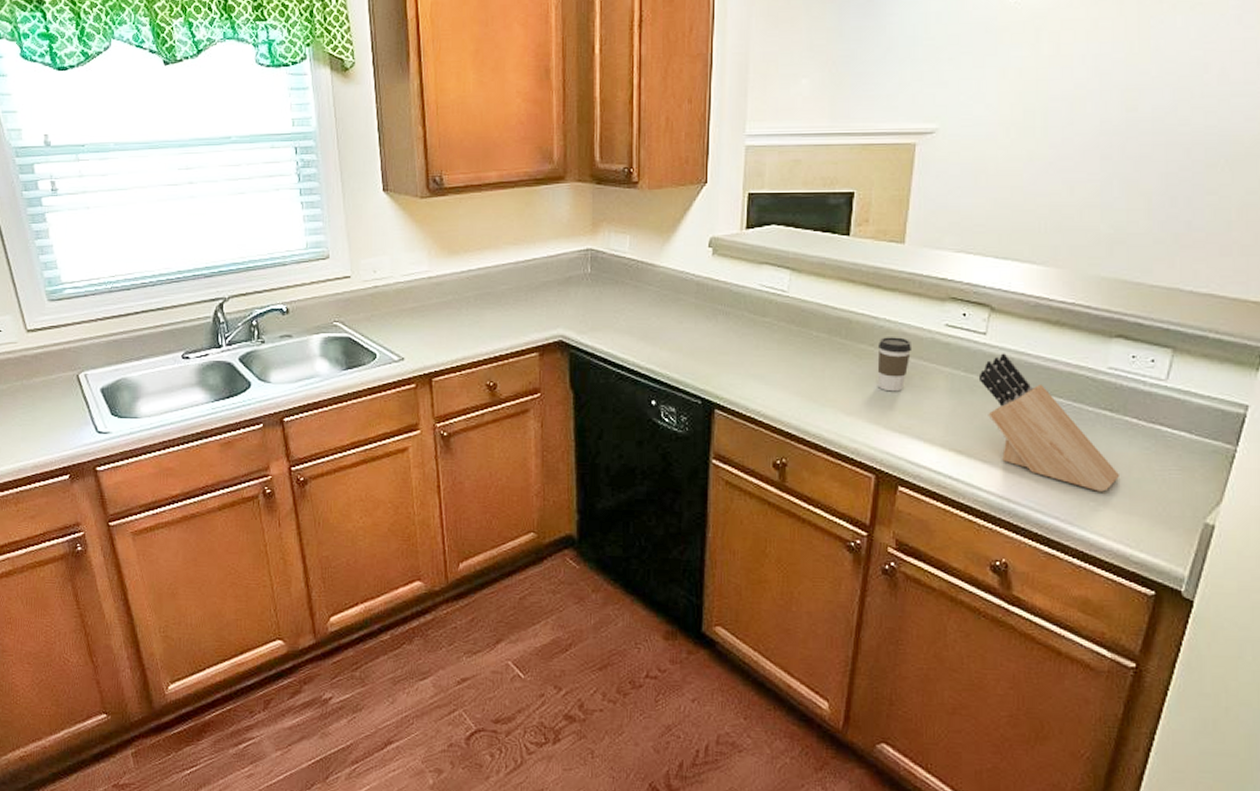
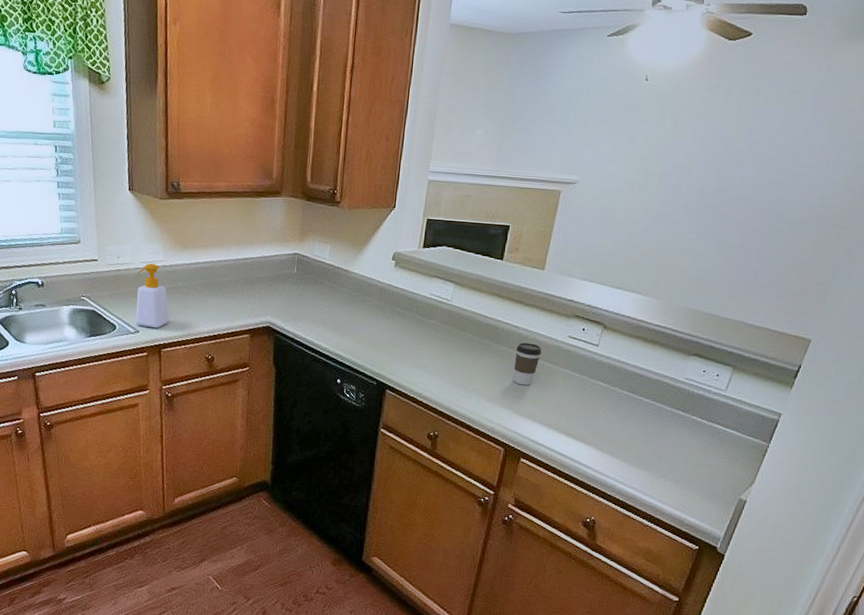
soap bottle: none [398,275,439,354] -> present [135,263,169,329]
knife block: present [978,353,1119,492] -> none [589,361,683,471]

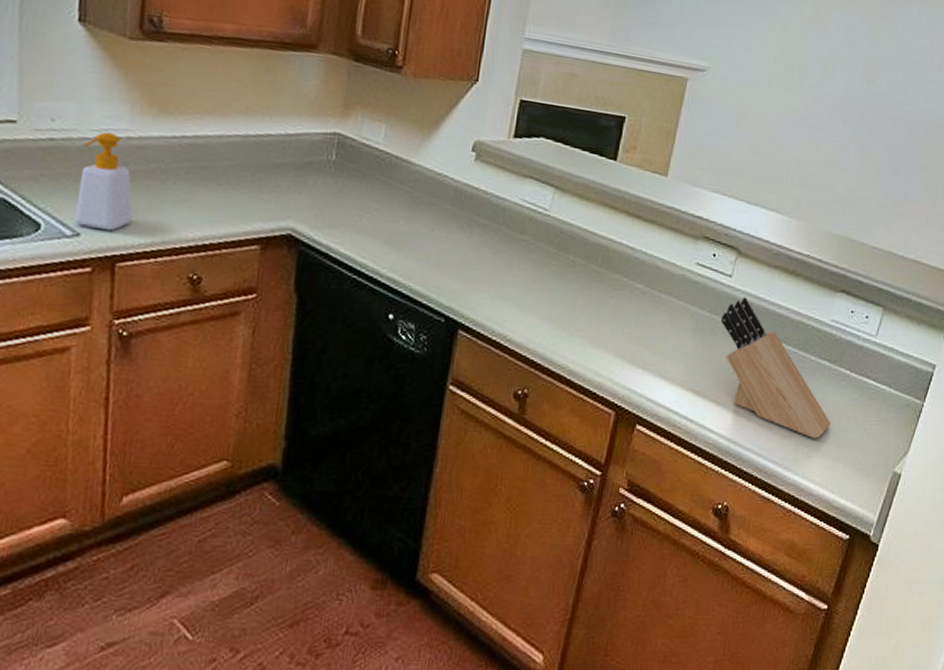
coffee cup: present [512,342,542,386] -> none [627,269,664,327]
knife block: none [589,361,683,471] -> present [720,297,831,439]

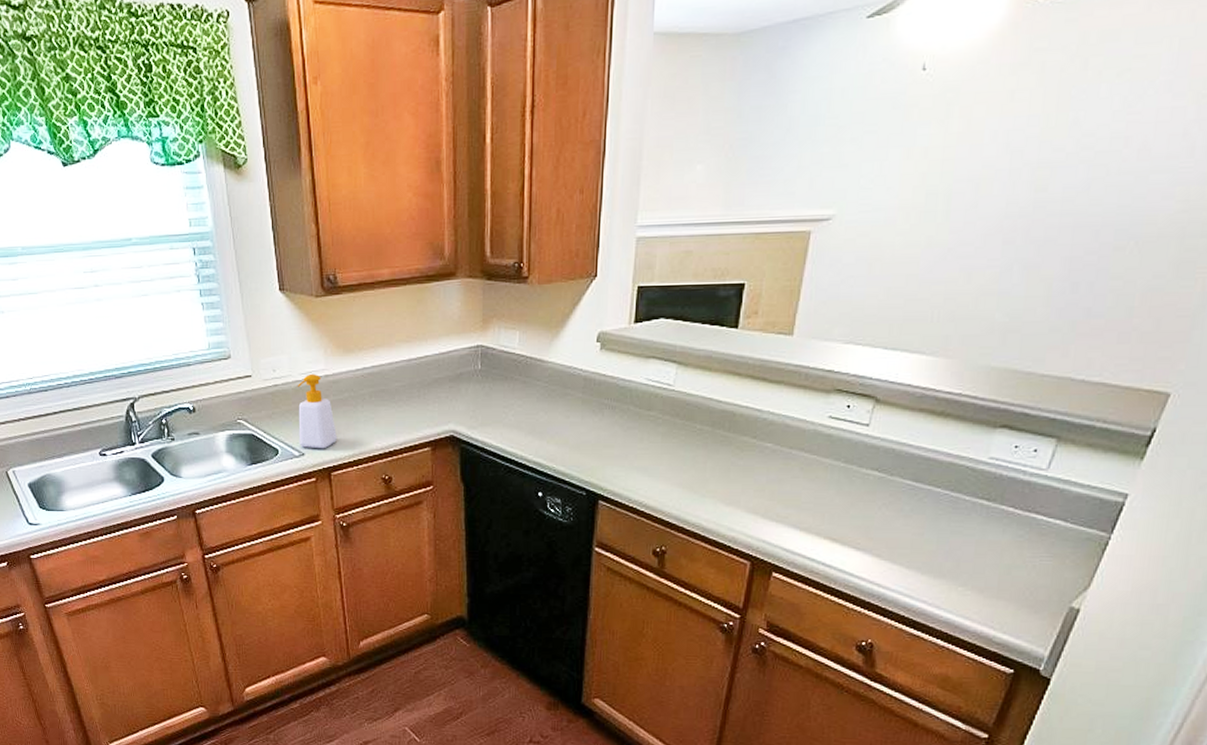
knife block: present [720,297,831,439] -> none [858,444,990,577]

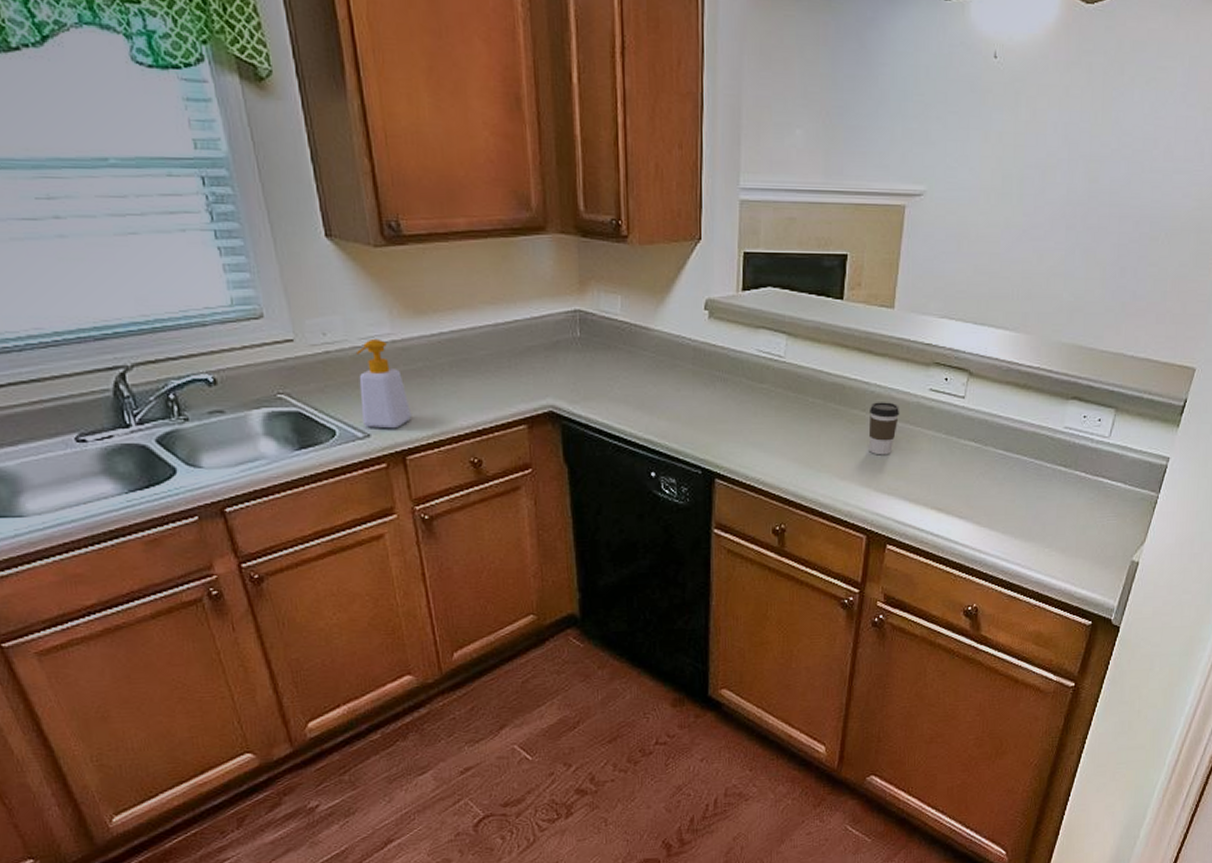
coffee cup: none [757,429,795,483] -> present [868,402,900,455]

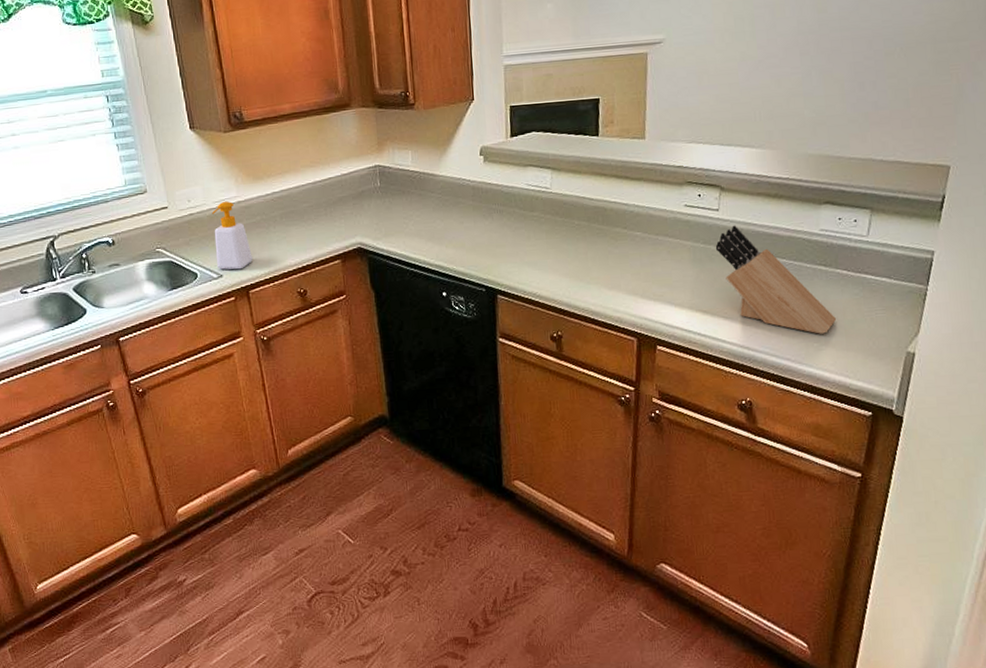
coffee cup: present [868,402,900,455] -> none [630,219,659,266]
knife block: none [957,415,1069,539] -> present [715,225,836,334]

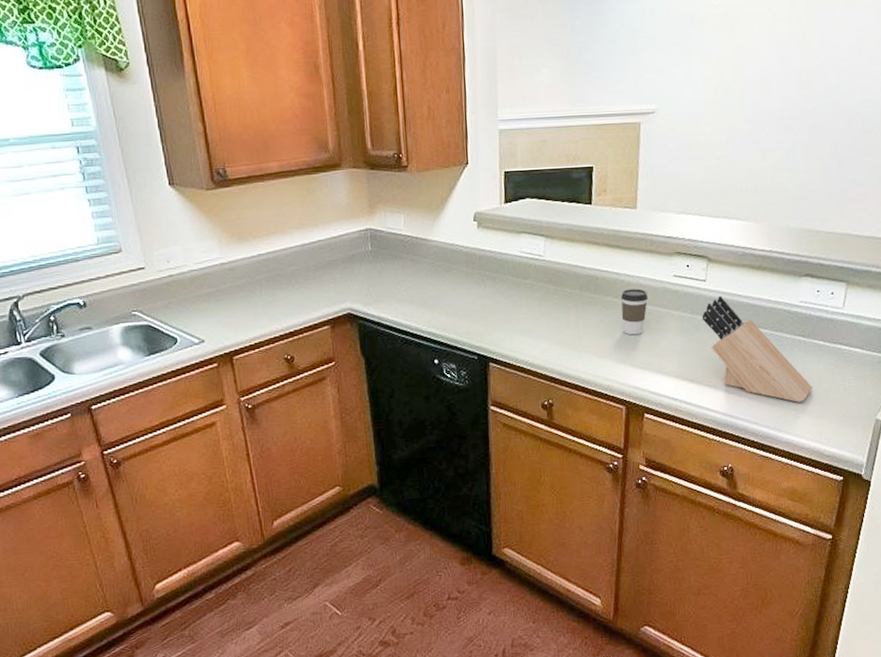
soap bottle: present [211,201,252,270] -> none [192,262,236,335]
coffee cup: none [630,219,659,266] -> present [621,288,649,335]

